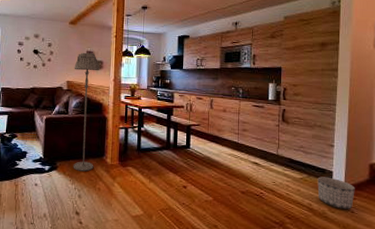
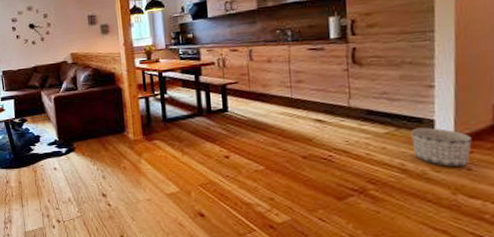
floor lamp: present [73,52,100,172] -> none [76,16,115,151]

